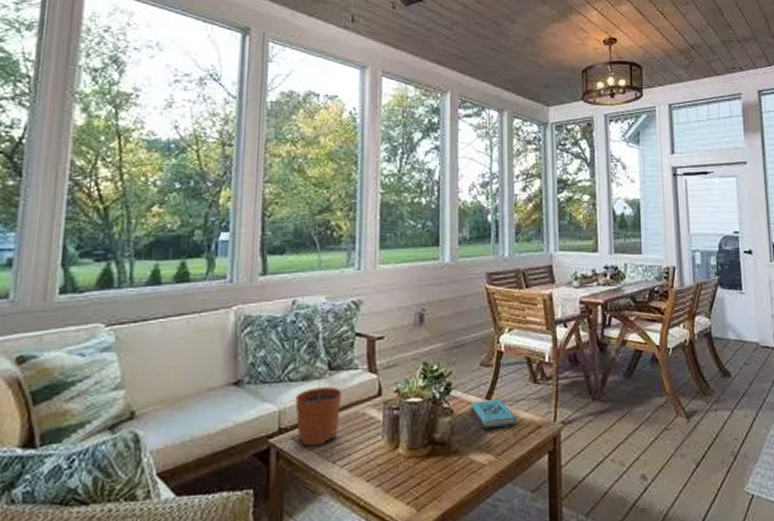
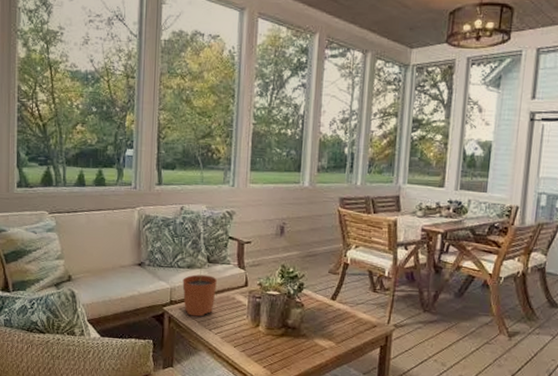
book: present [471,398,517,429] -> none [318,300,356,323]

